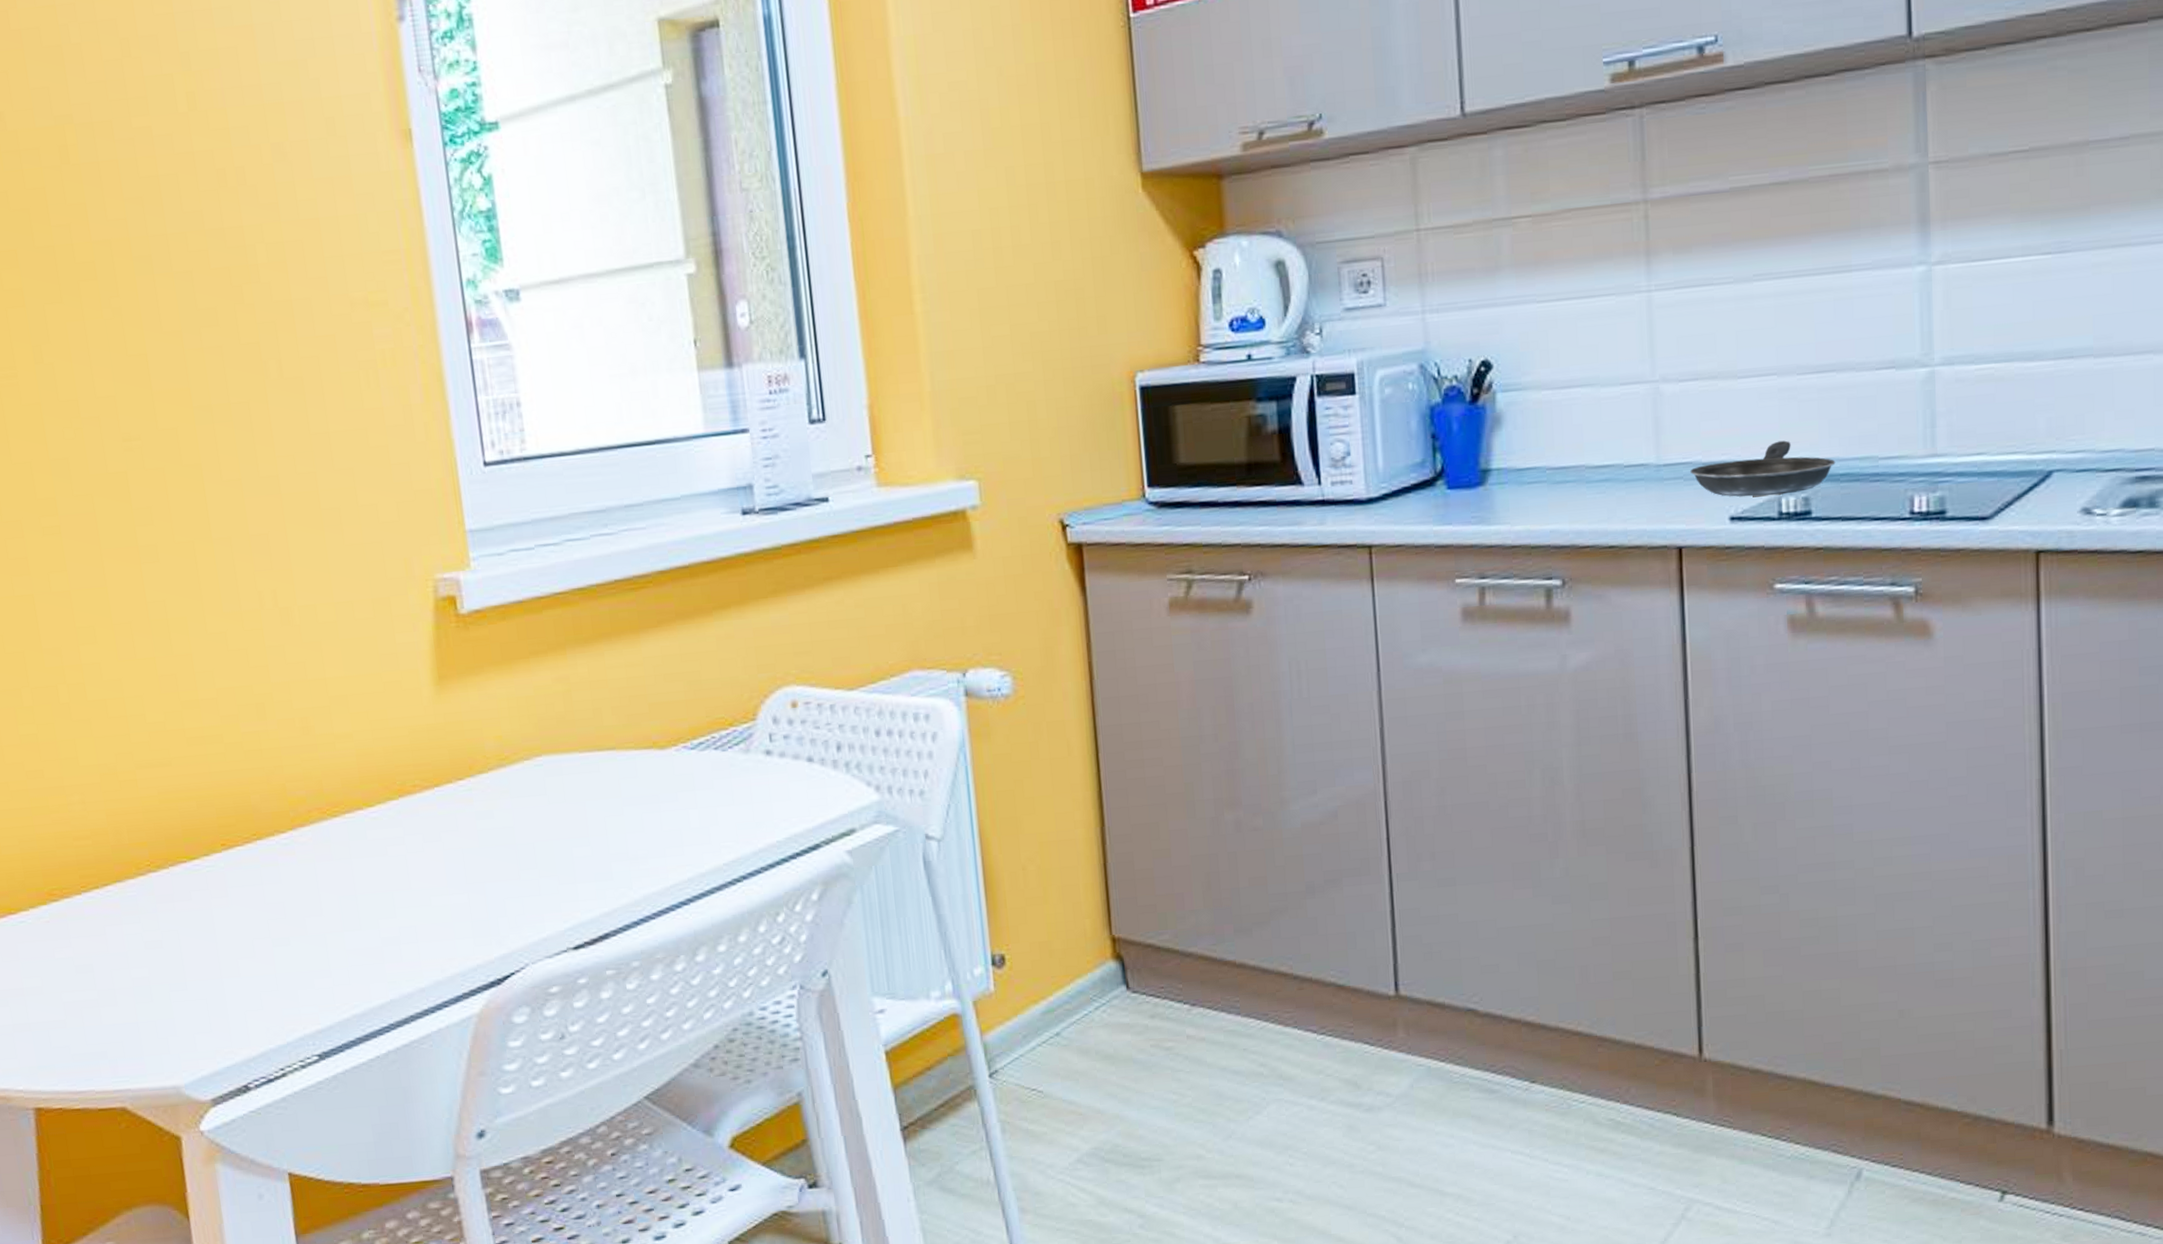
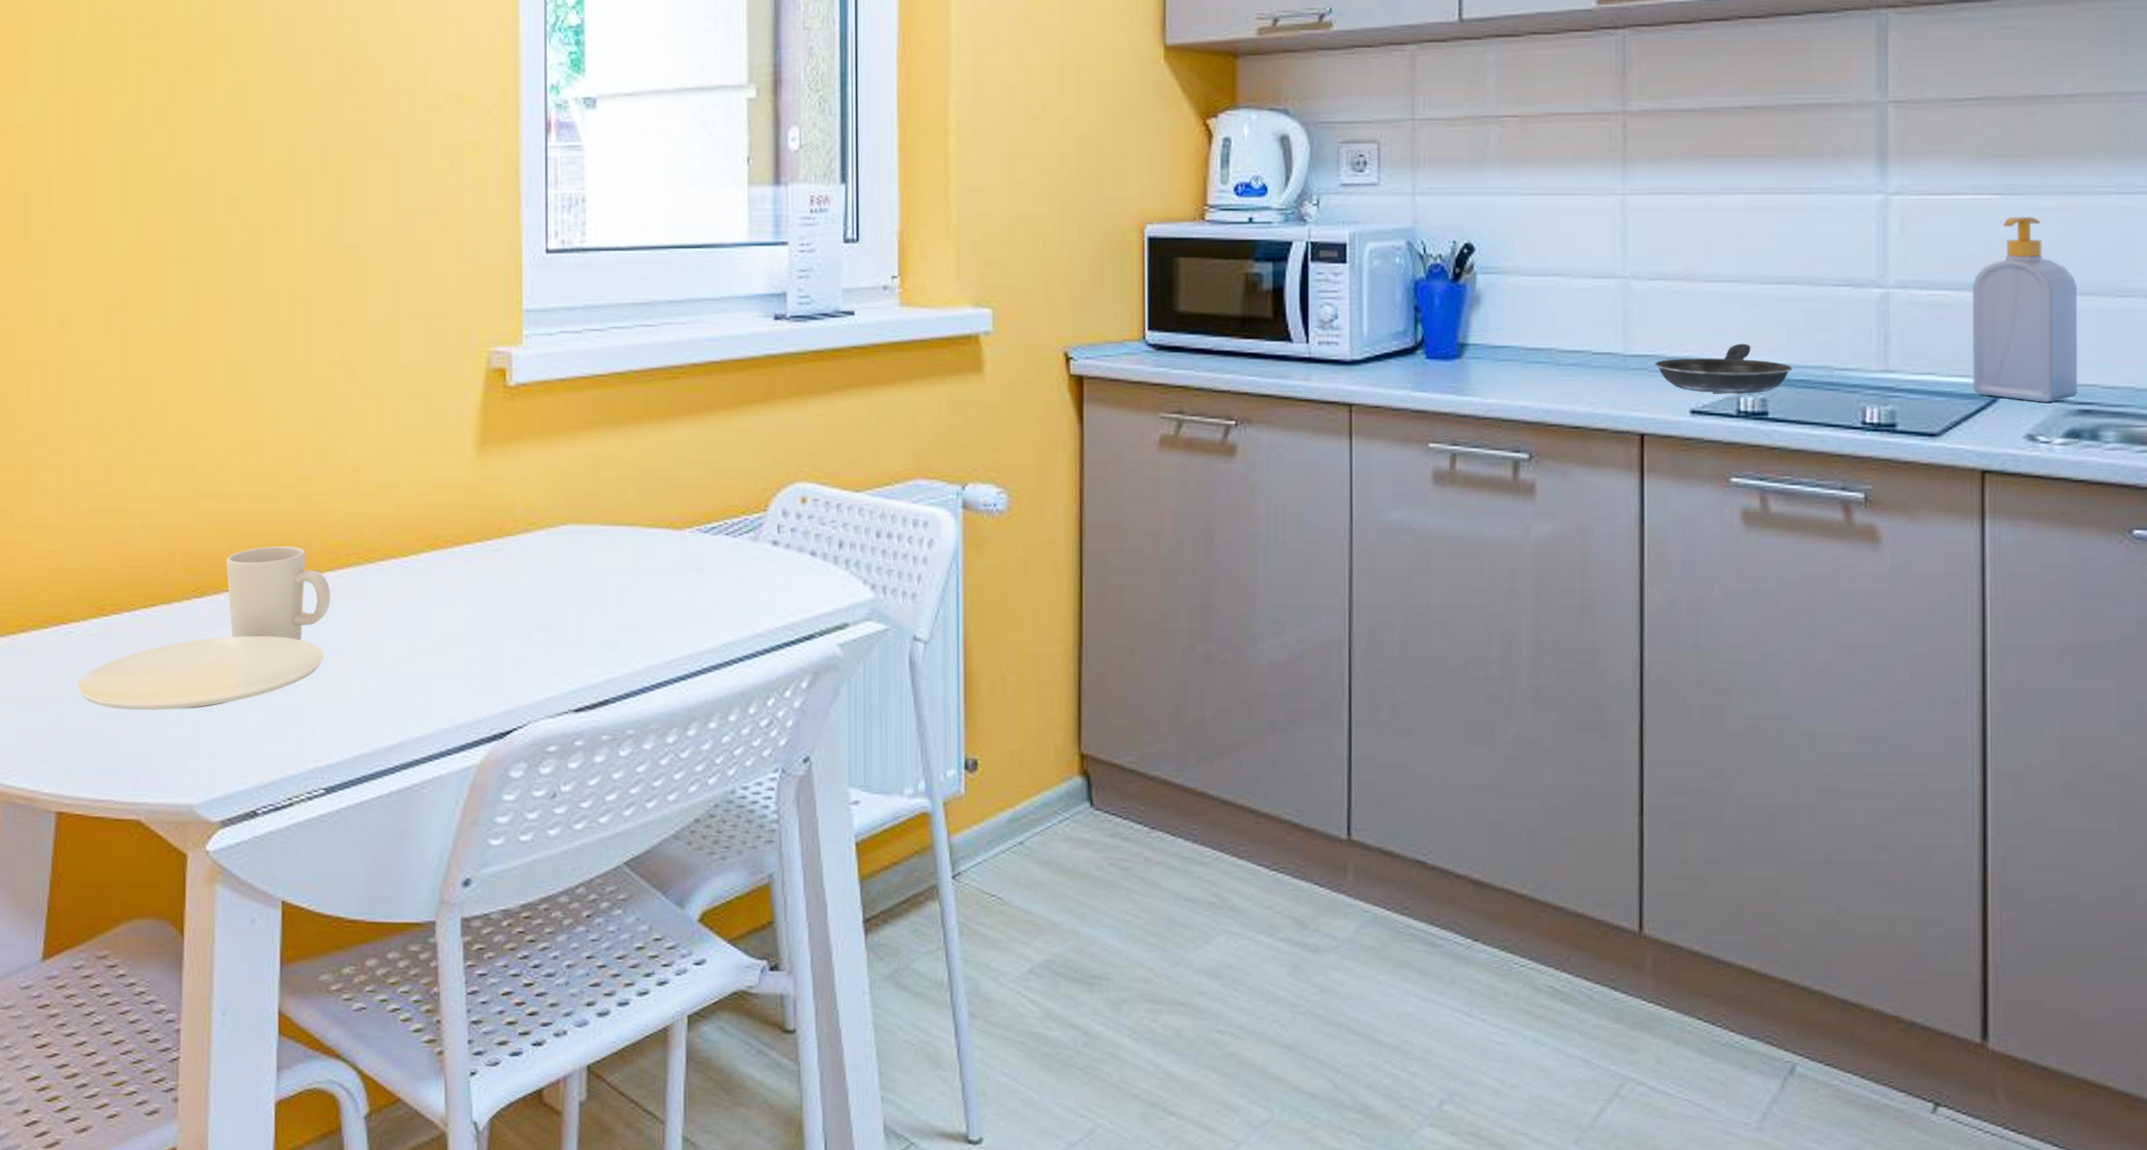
plate: none [37,903,299,997] -> present [78,635,324,711]
mug: none [178,808,298,909] -> present [226,546,331,640]
soap bottle: none [2023,275,2135,473] -> present [1973,217,2078,402]

